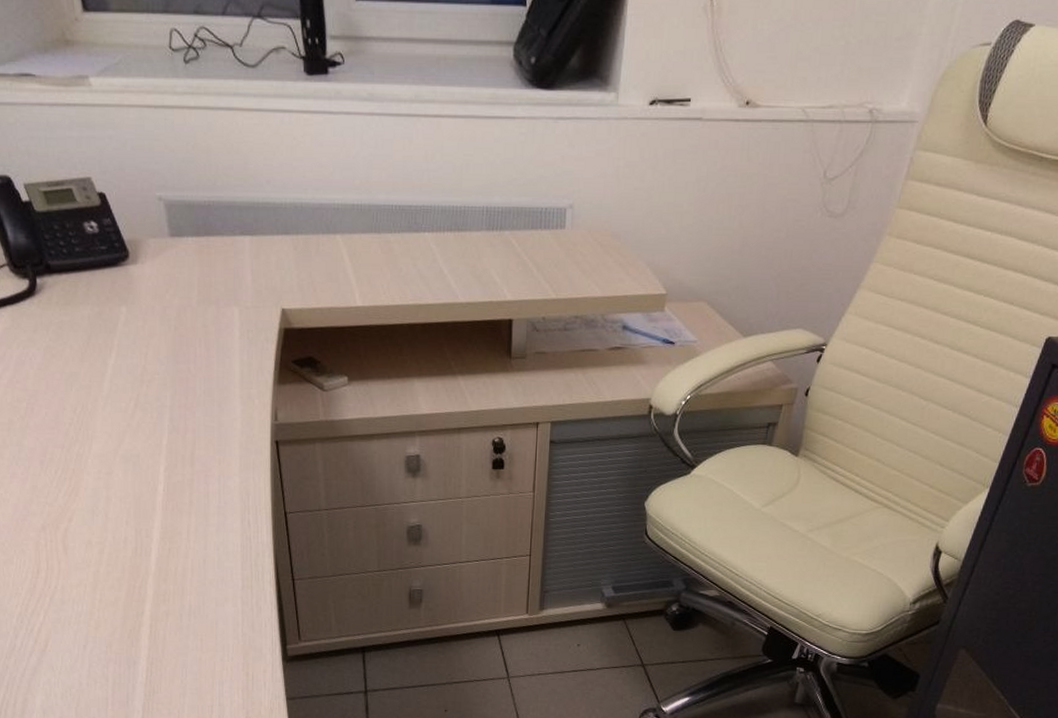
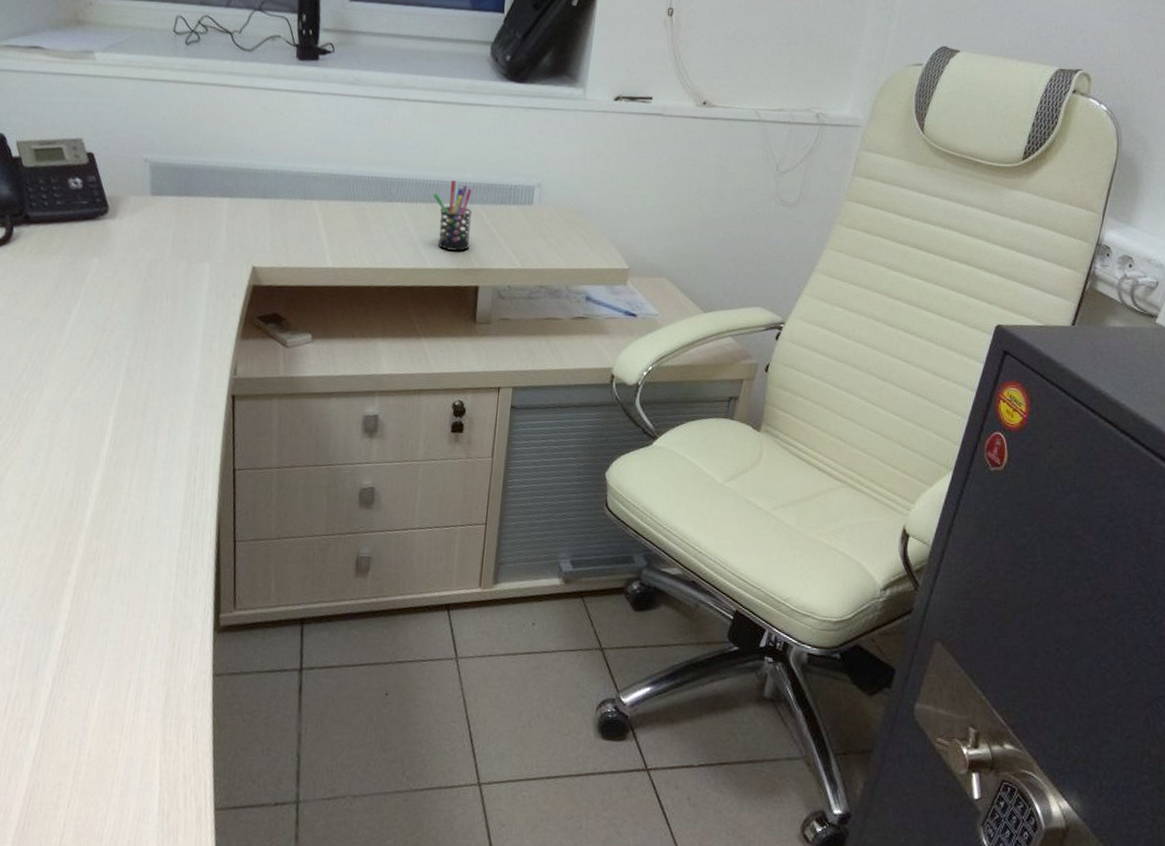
pen holder: none [460,204,502,284] -> present [432,179,472,252]

